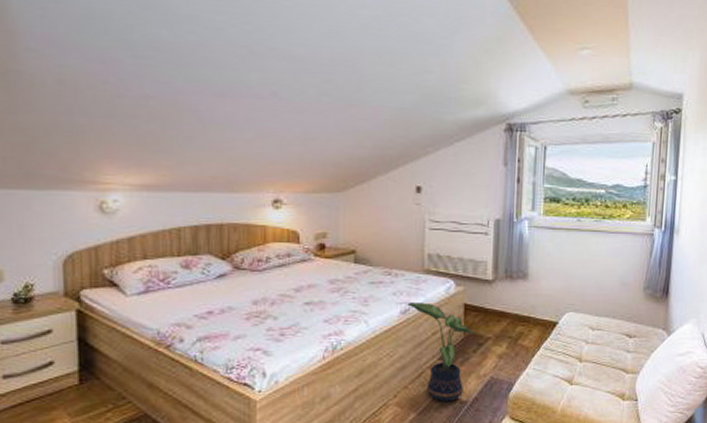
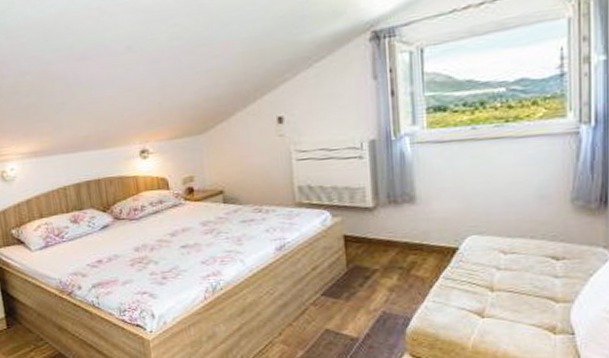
potted plant: present [407,302,474,402] -> none [282,237,358,339]

